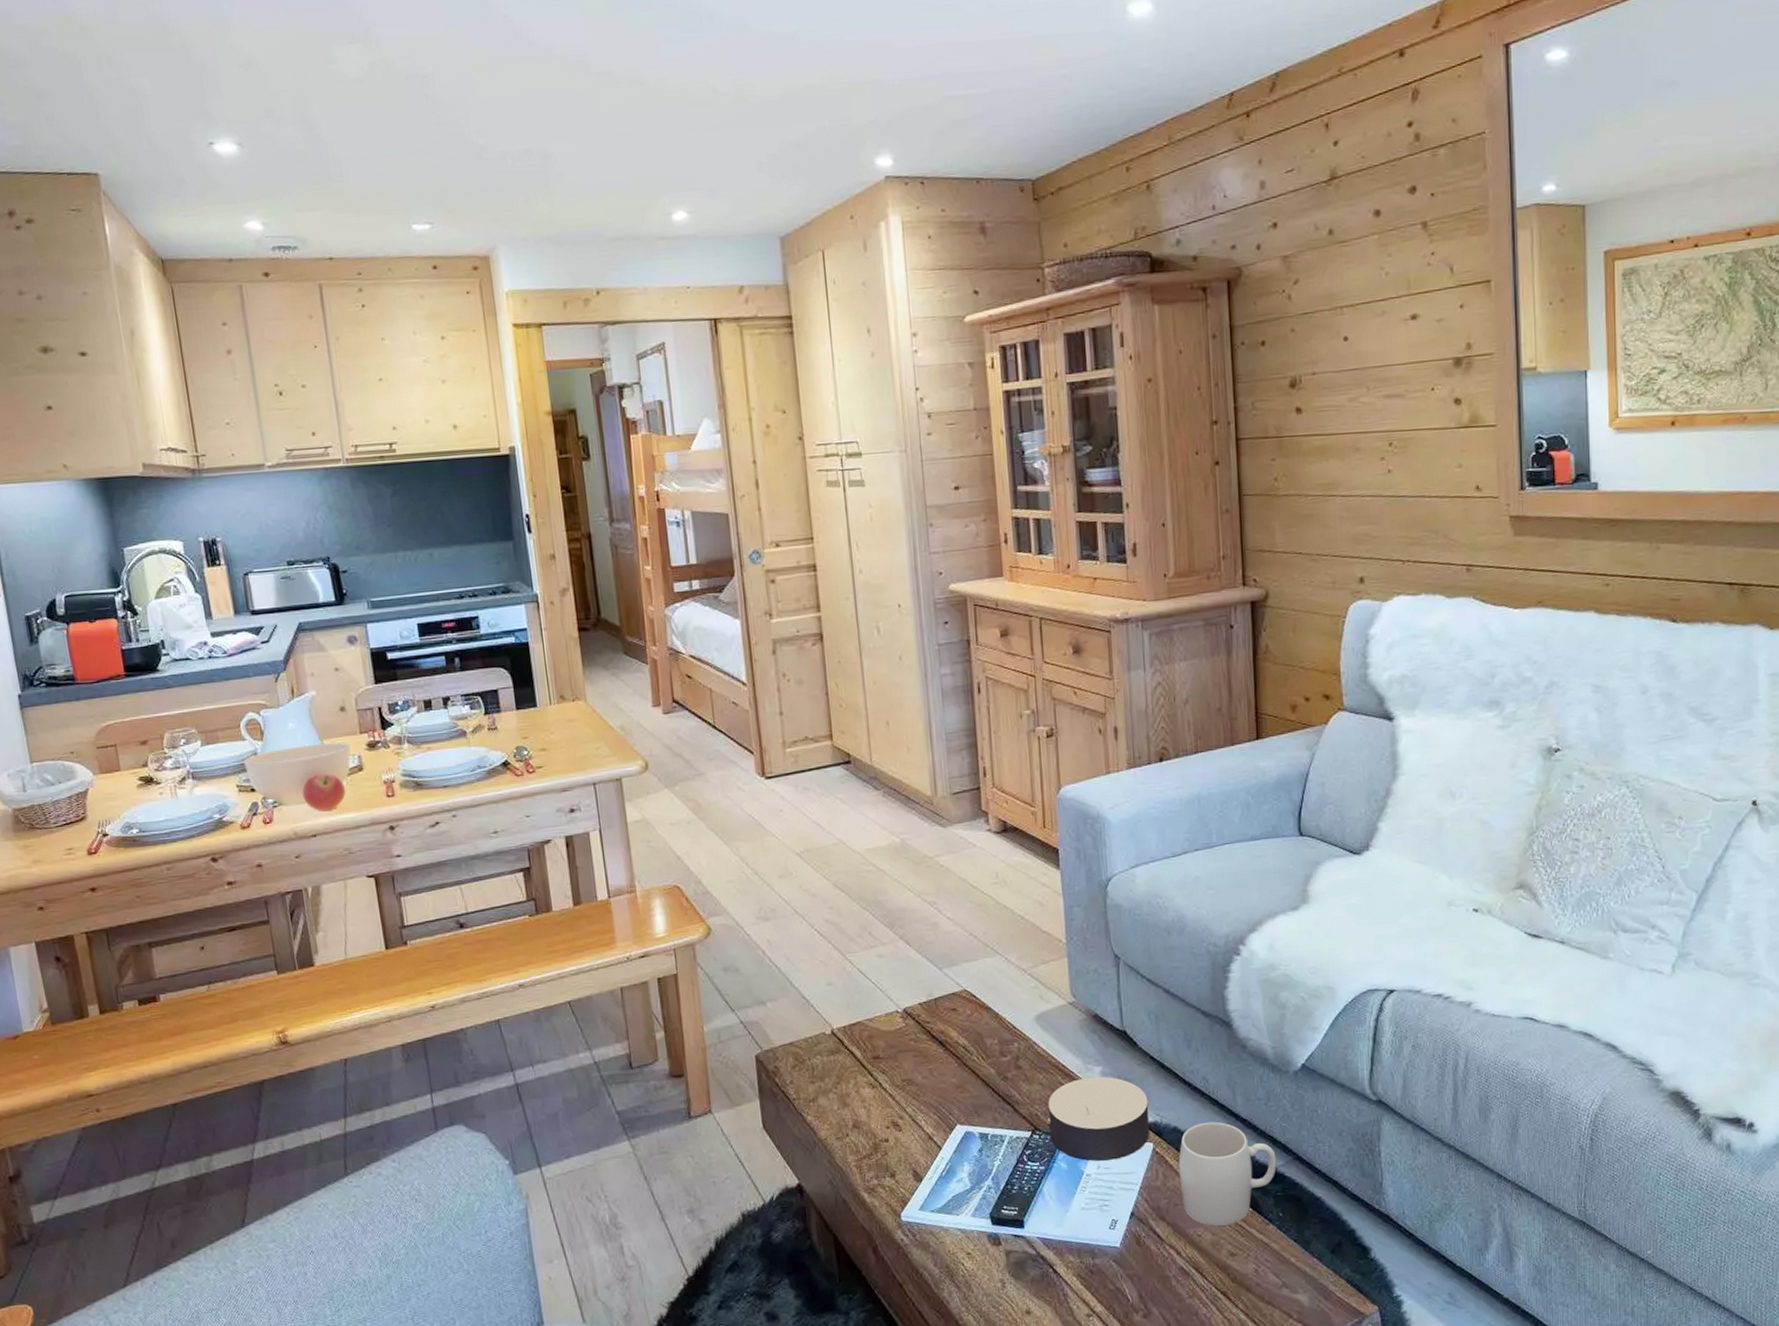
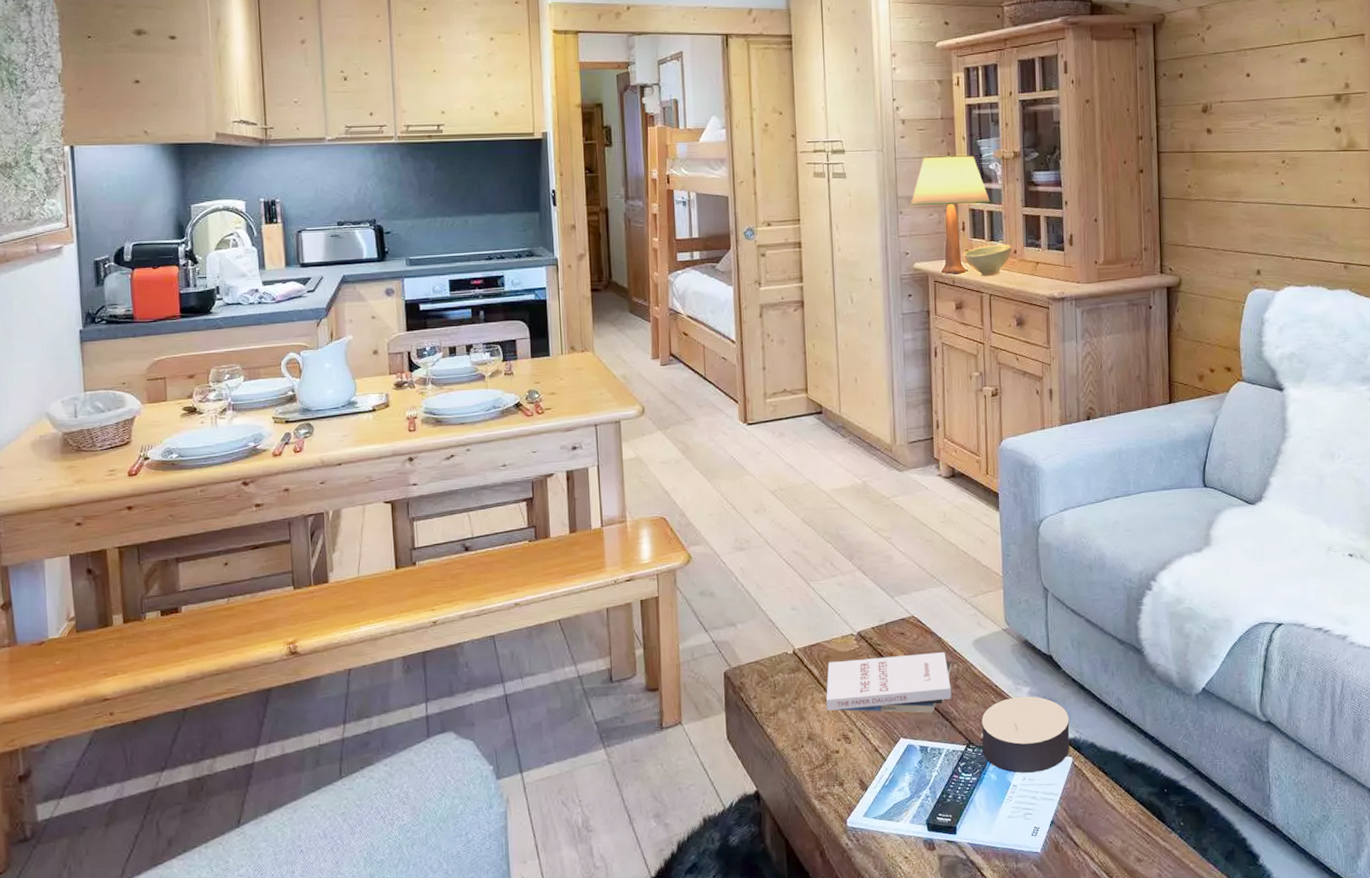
bowl: present [243,742,351,807] -> none [280,381,379,437]
fruit: present [302,773,346,812] -> none [332,408,371,443]
books: none [870,1029,1013,1097] -> present [826,652,952,713]
table lamp: none [942,447,1037,596] -> present [911,150,991,275]
bowl: none [1007,558,1064,598] -> present [963,244,1011,277]
mug: present [1178,1121,1277,1226] -> none [1094,738,1179,834]

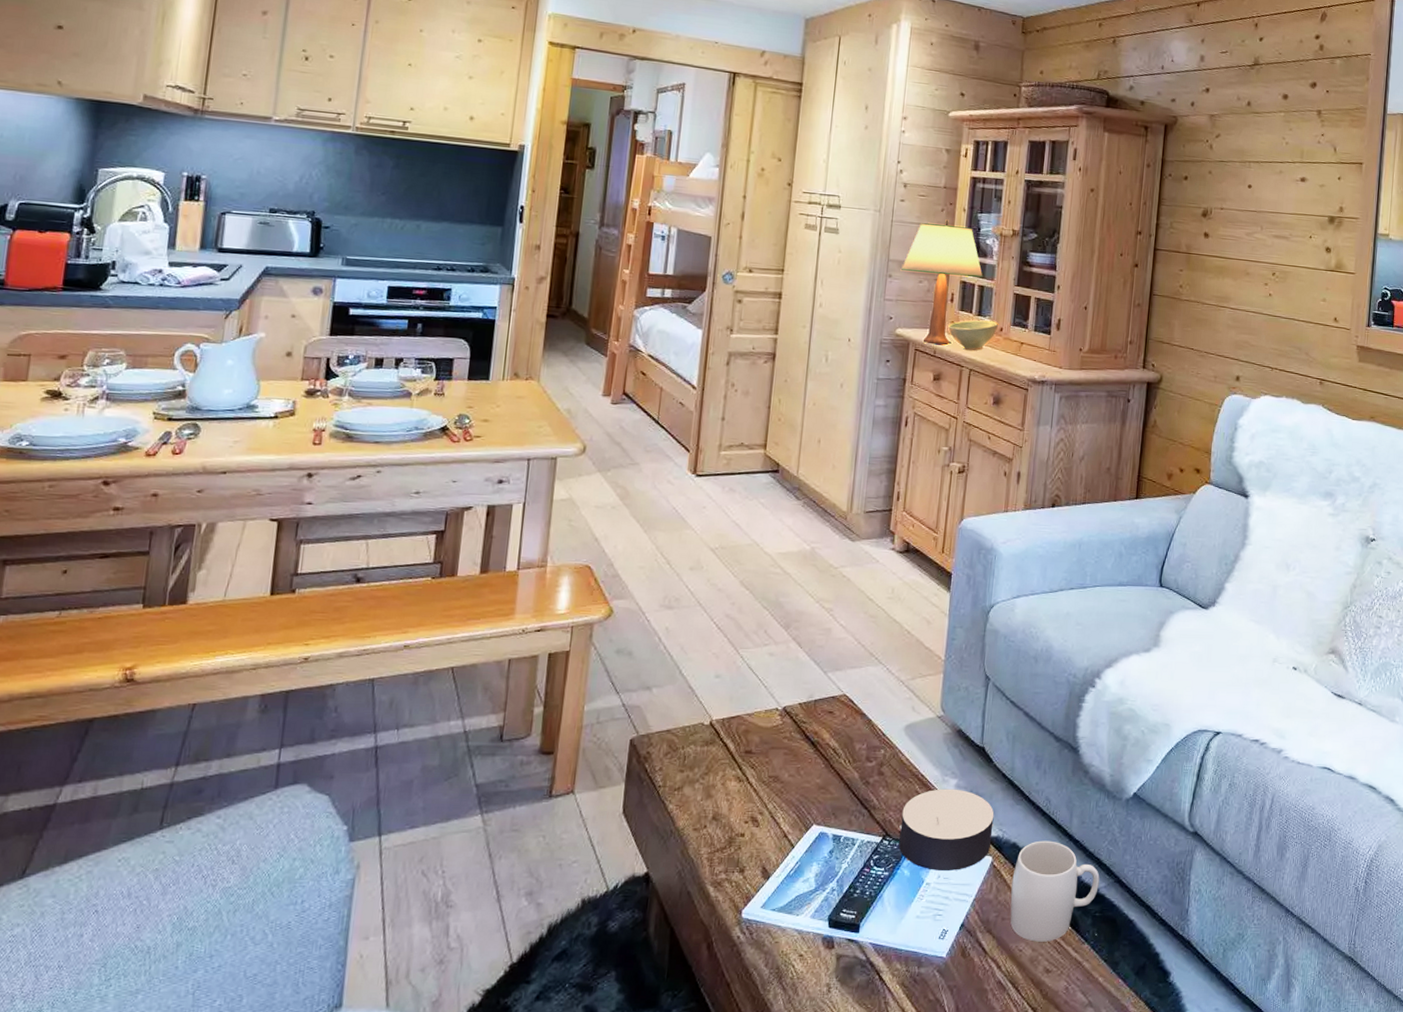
books: present [826,652,952,713] -> none [737,735,879,800]
mug: none [1094,738,1179,834] -> present [1010,840,1100,942]

